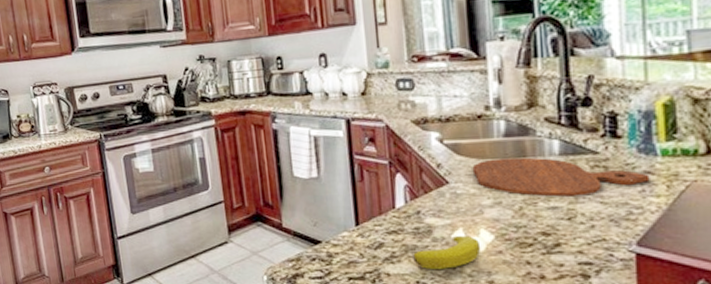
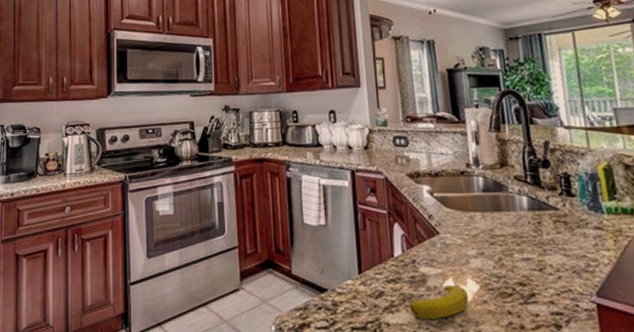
cutting board: present [472,157,650,197] -> none [458,211,601,249]

